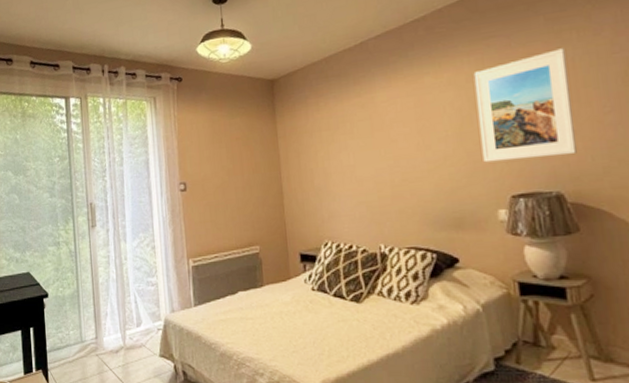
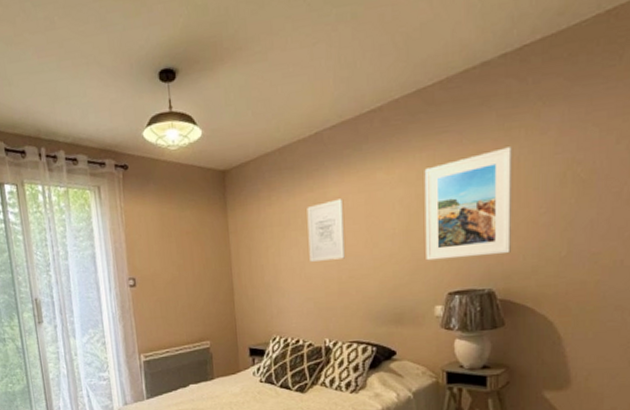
wall art: none [355,103,397,165] -> present [307,198,345,262]

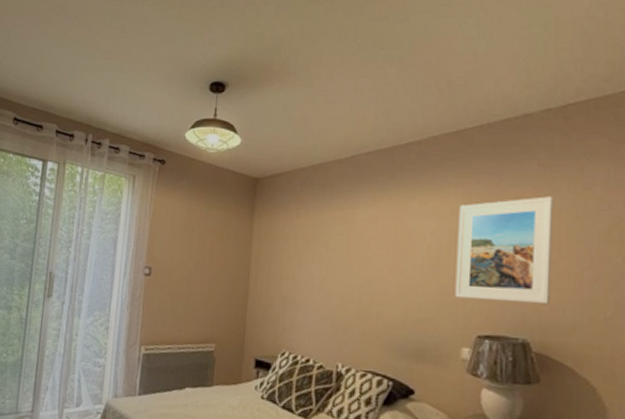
wall art: present [307,198,345,262] -> none [331,221,371,282]

